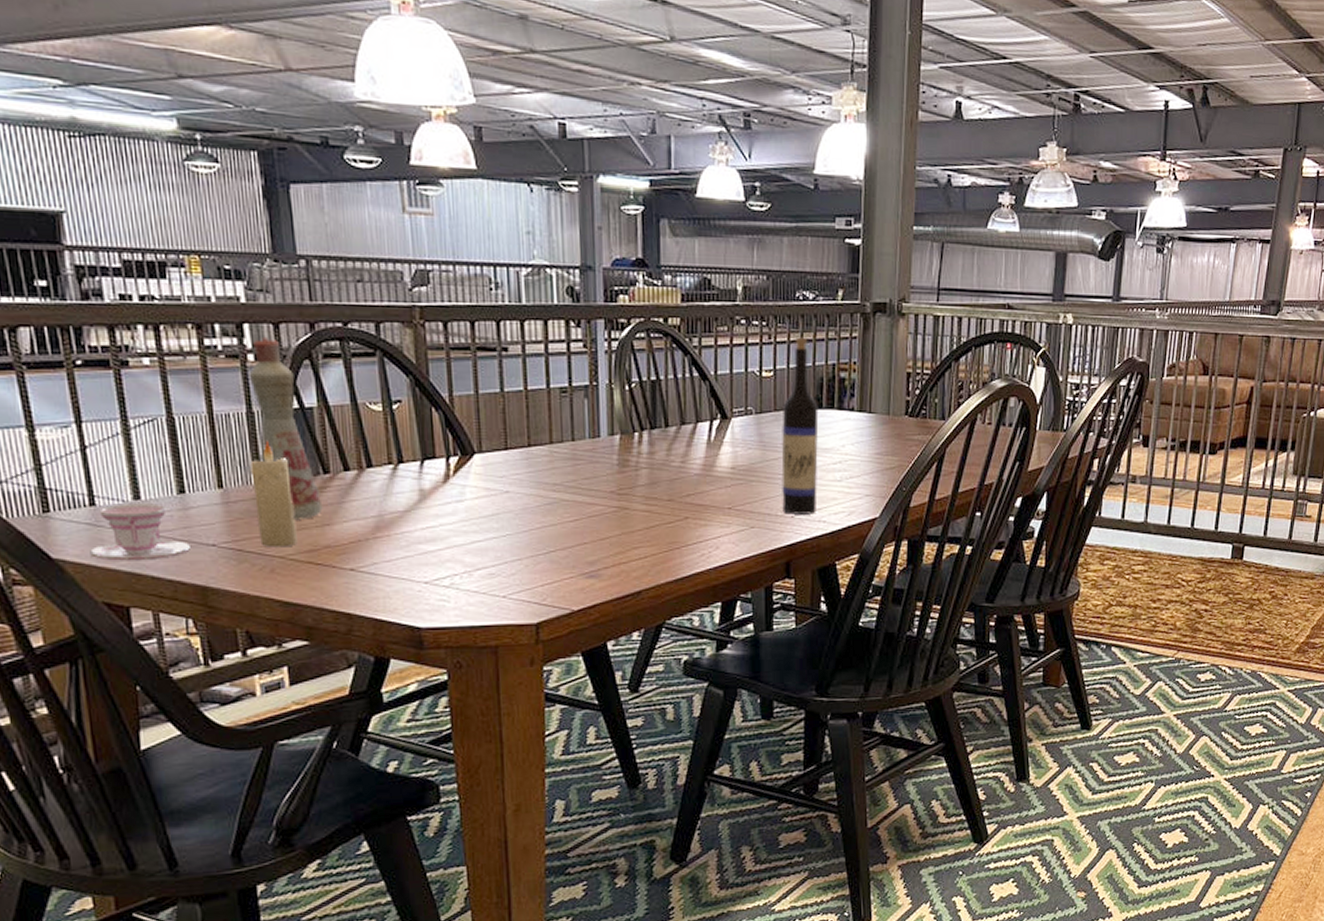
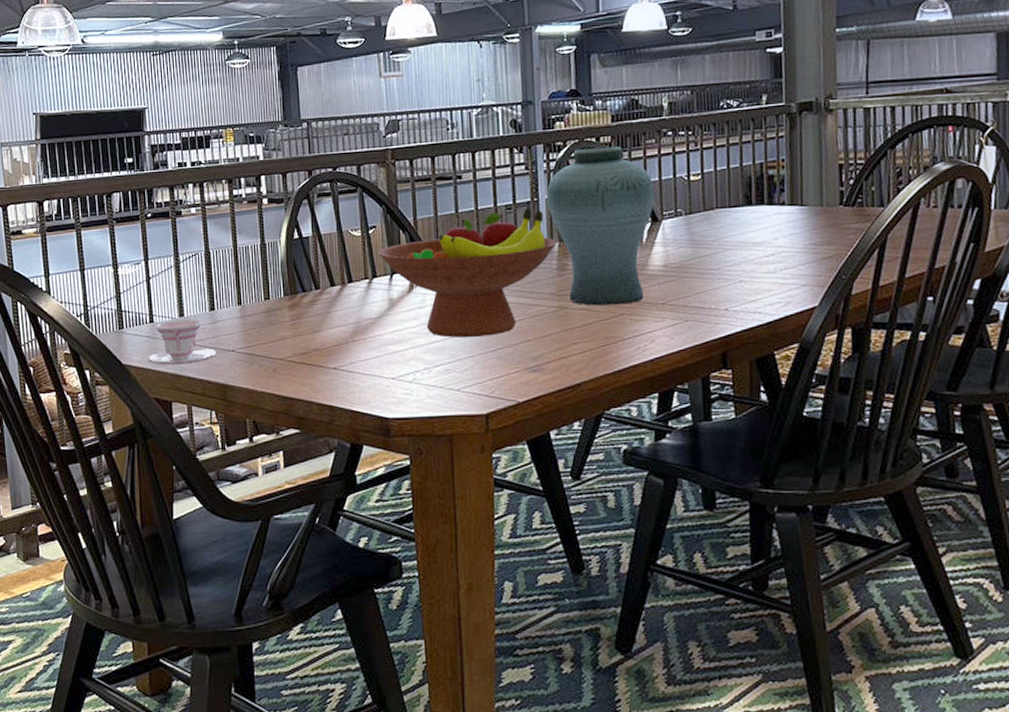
bottle: present [248,336,323,519] -> none [263,184,314,328]
candle: present [250,439,298,548] -> none [262,264,294,352]
fruit bowl: none [404,392,619,537] -> present [378,208,558,338]
vase: none [607,329,725,508] -> present [546,146,655,306]
wine bottle: present [781,337,819,515] -> none [712,141,751,307]

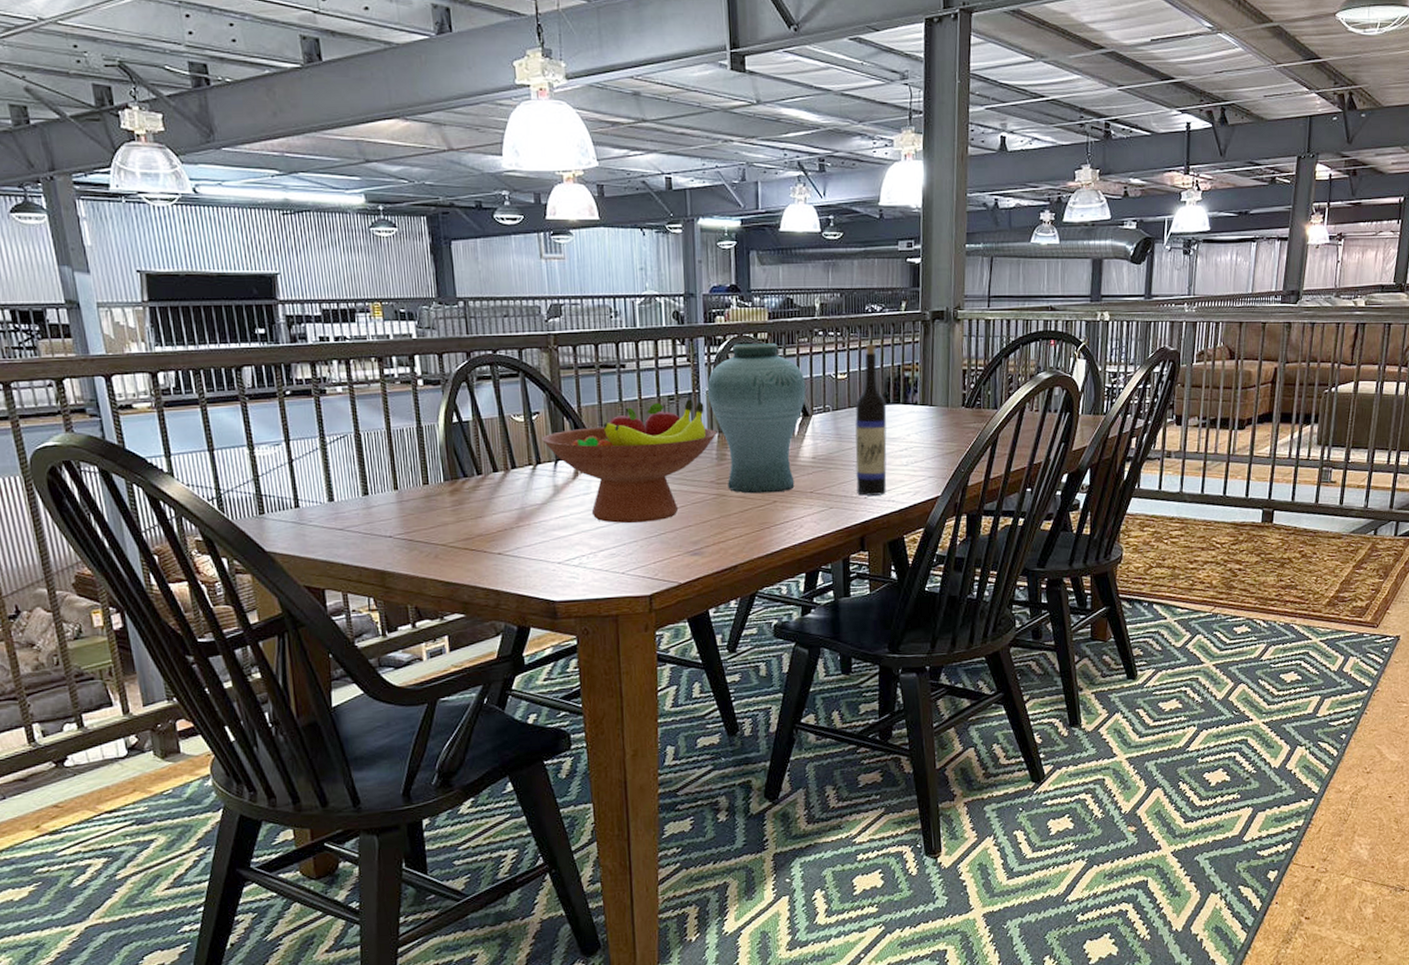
teacup: present [148,319,216,365] -> none [295,504,372,552]
wine bottle: none [712,141,751,307] -> present [855,344,887,496]

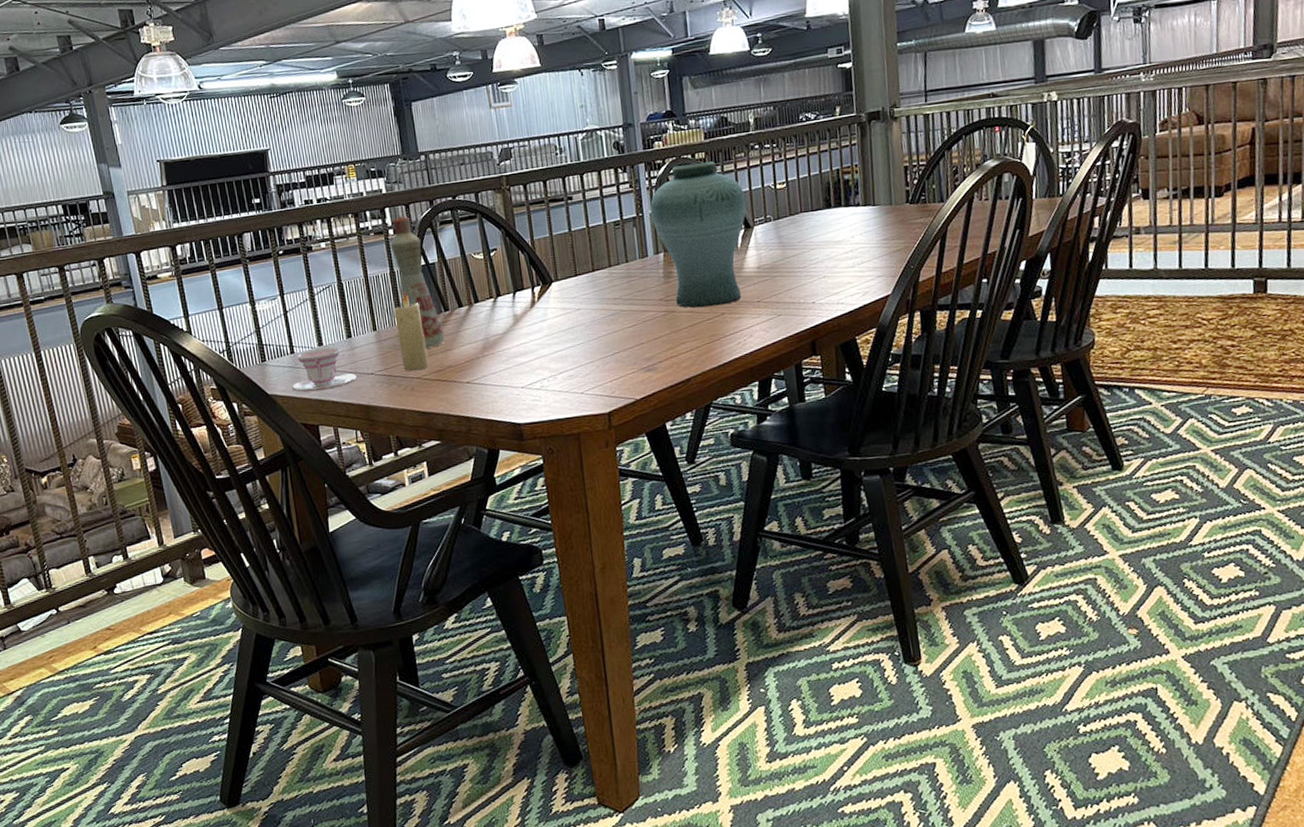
teacup: none [295,504,372,552] -> present [292,347,357,393]
bottle: none [418,364,477,513] -> present [390,215,446,348]
candle: none [419,449,456,537] -> present [394,291,429,372]
fruit bowl: present [542,399,717,523] -> none [500,222,663,346]
wine bottle: present [855,344,887,496] -> none [796,151,834,301]

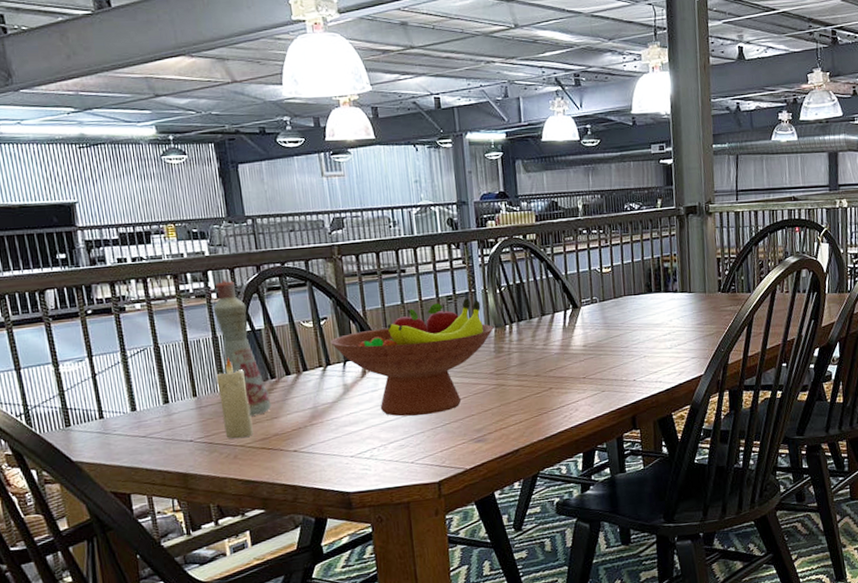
teacup: present [292,347,357,393] -> none [100,413,174,460]
fruit bowl: none [500,222,663,346] -> present [330,298,494,417]
vase: present [650,161,747,308] -> none [482,243,574,382]

